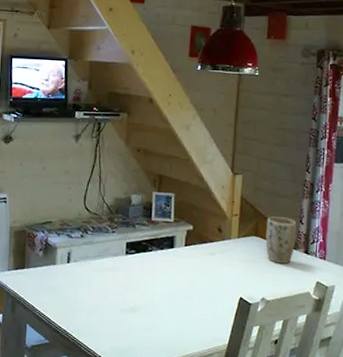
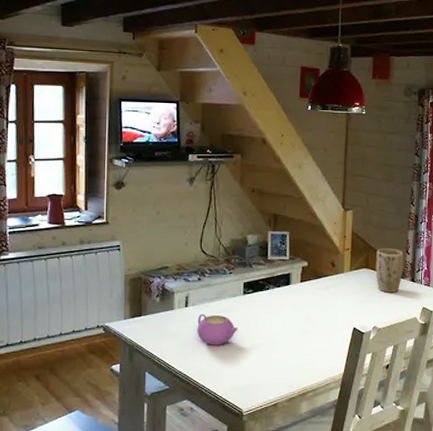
teapot: none [78,270,120,304] -> present [197,313,239,346]

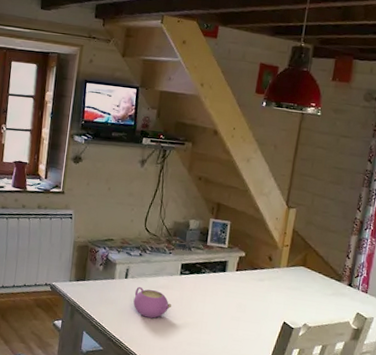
plant pot: present [375,249,403,293] -> none [312,249,343,294]

